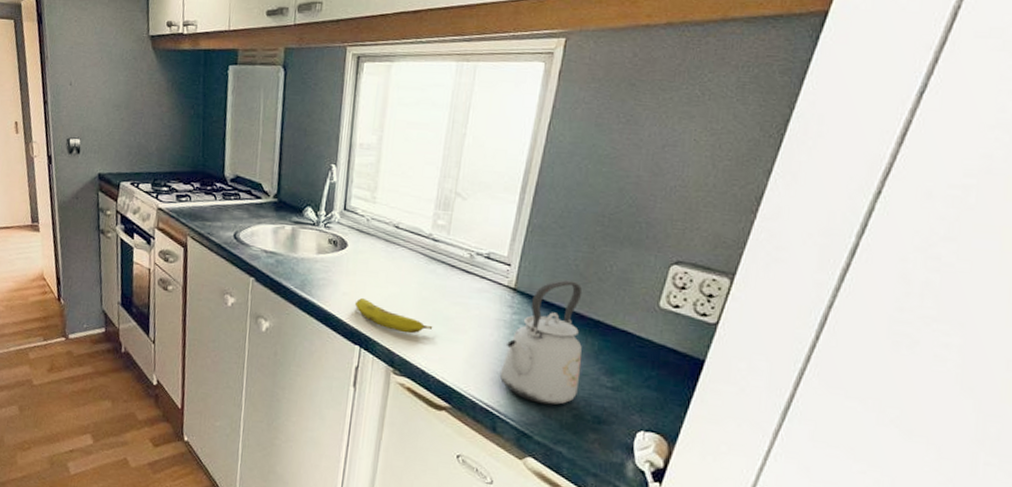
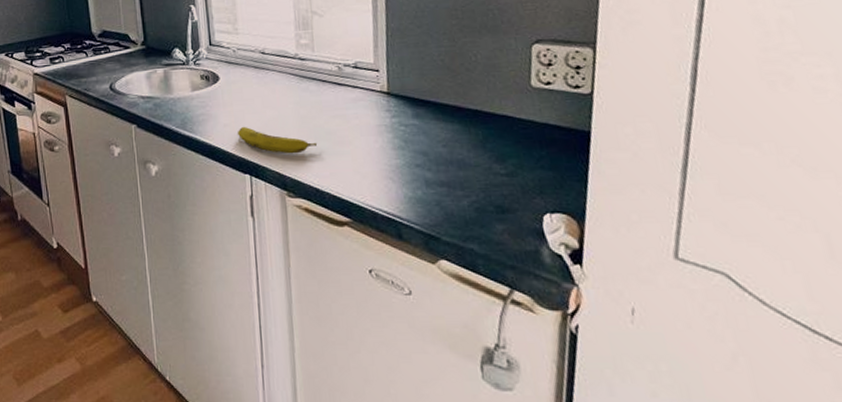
kettle: present [499,280,583,405] -> none [392,76,474,203]

